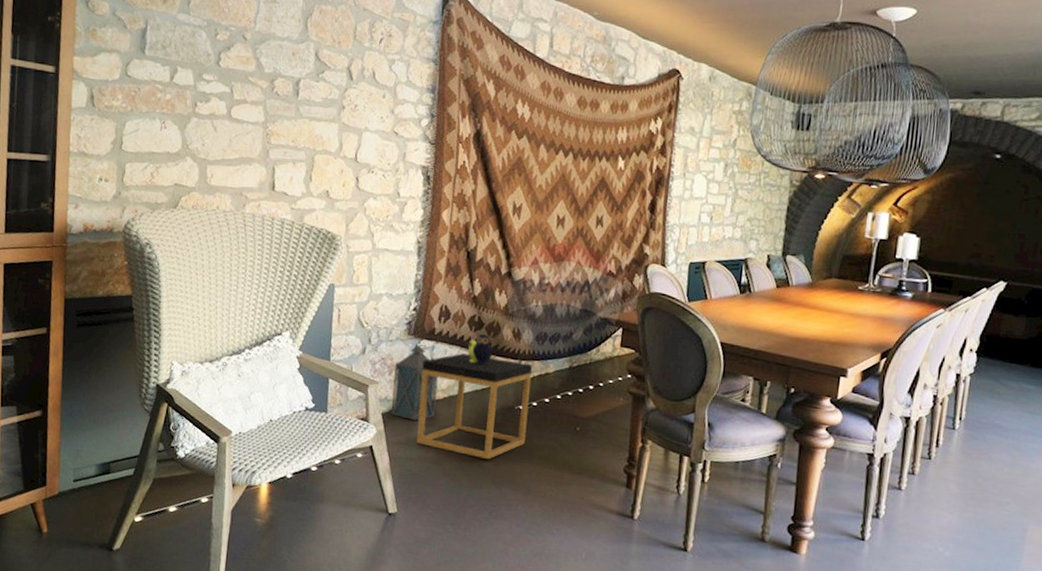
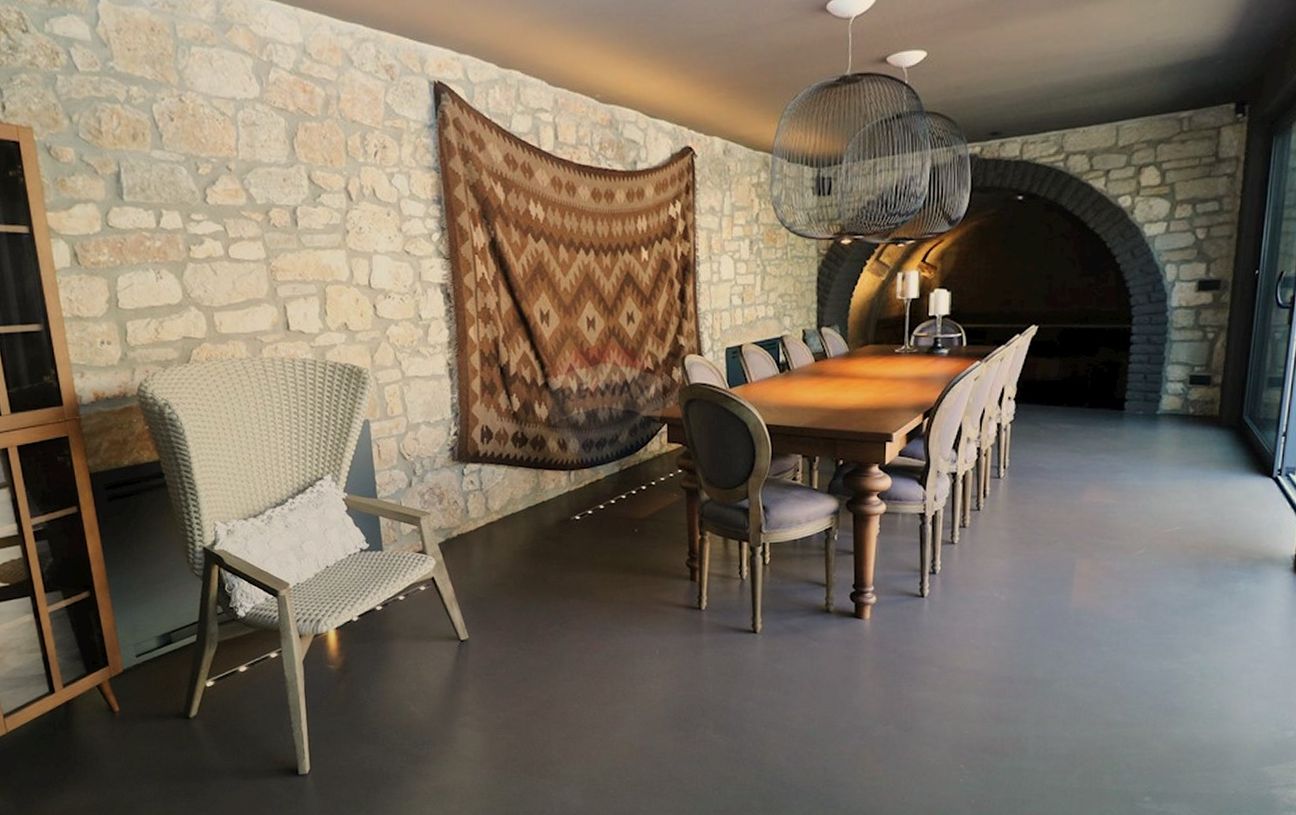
lantern: present [391,345,438,421] -> none [444,469,491,546]
side table: present [416,333,533,459] -> none [471,449,585,573]

